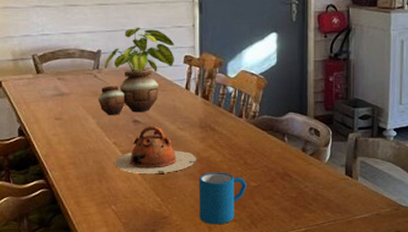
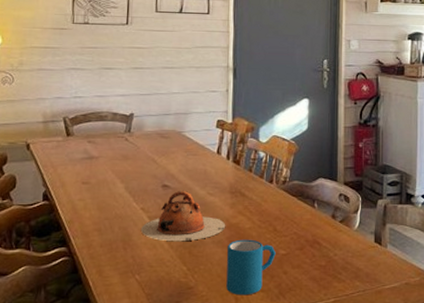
potted plant: present [98,27,174,116] -> none [127,91,207,181]

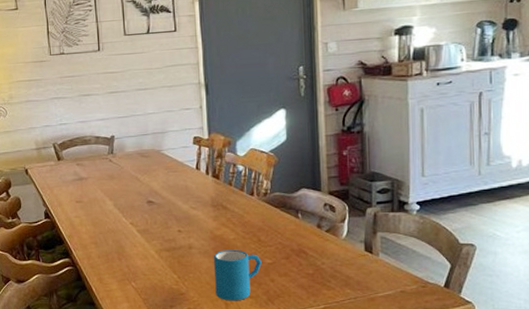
teapot: present [141,190,226,242] -> none [132,205,211,253]

